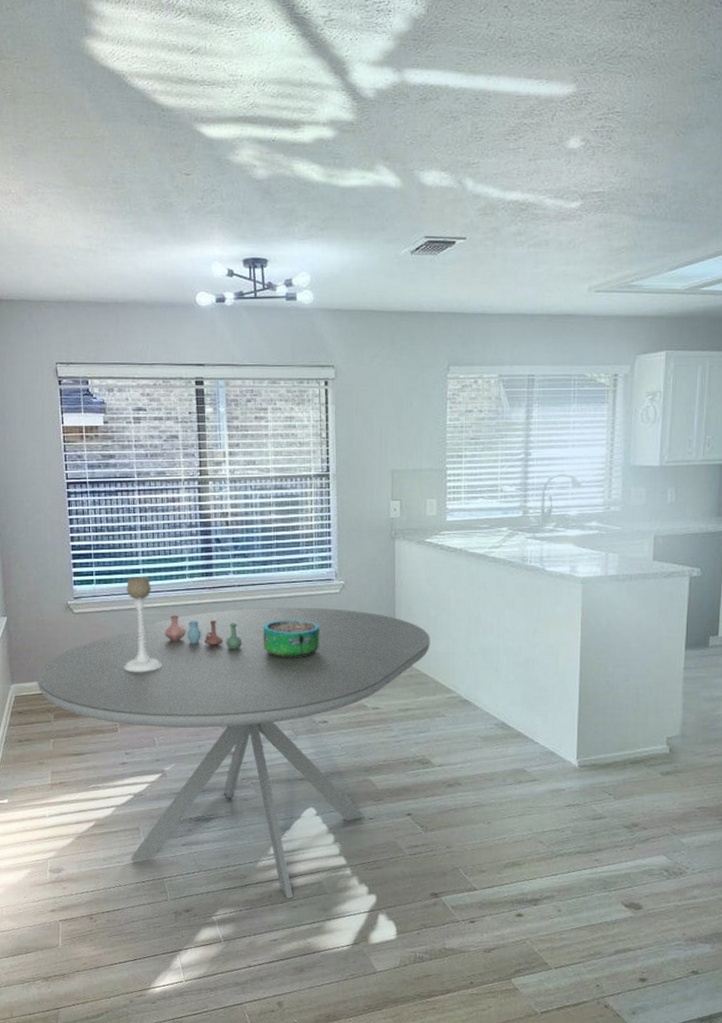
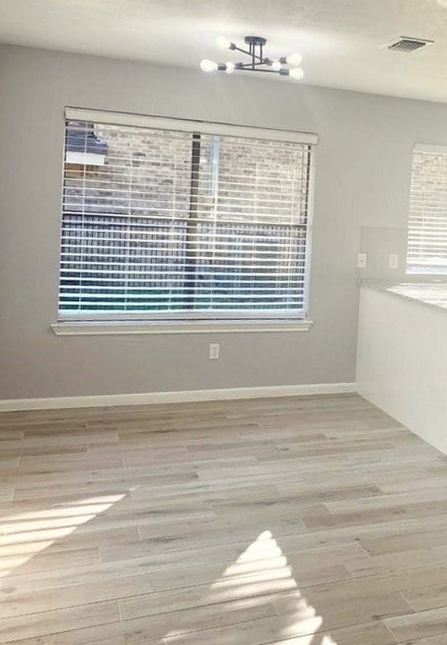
dining table: present [37,607,430,899] -> none [10,340,386,620]
candle holder: present [124,576,162,672] -> none [99,304,137,395]
vase: present [164,614,243,649] -> none [142,342,216,378]
decorative bowl: present [263,619,319,657] -> none [234,352,288,389]

